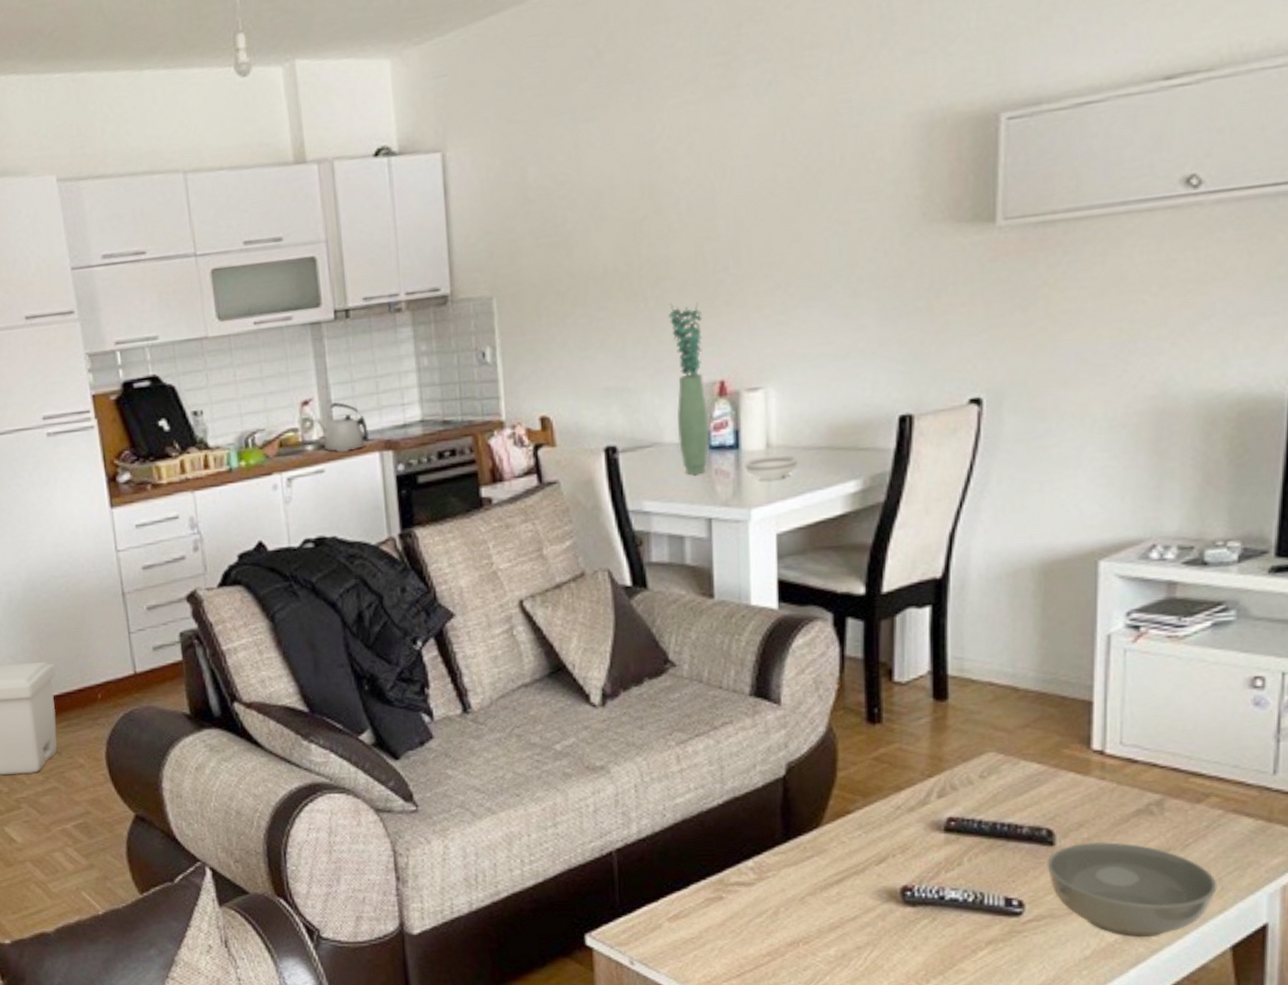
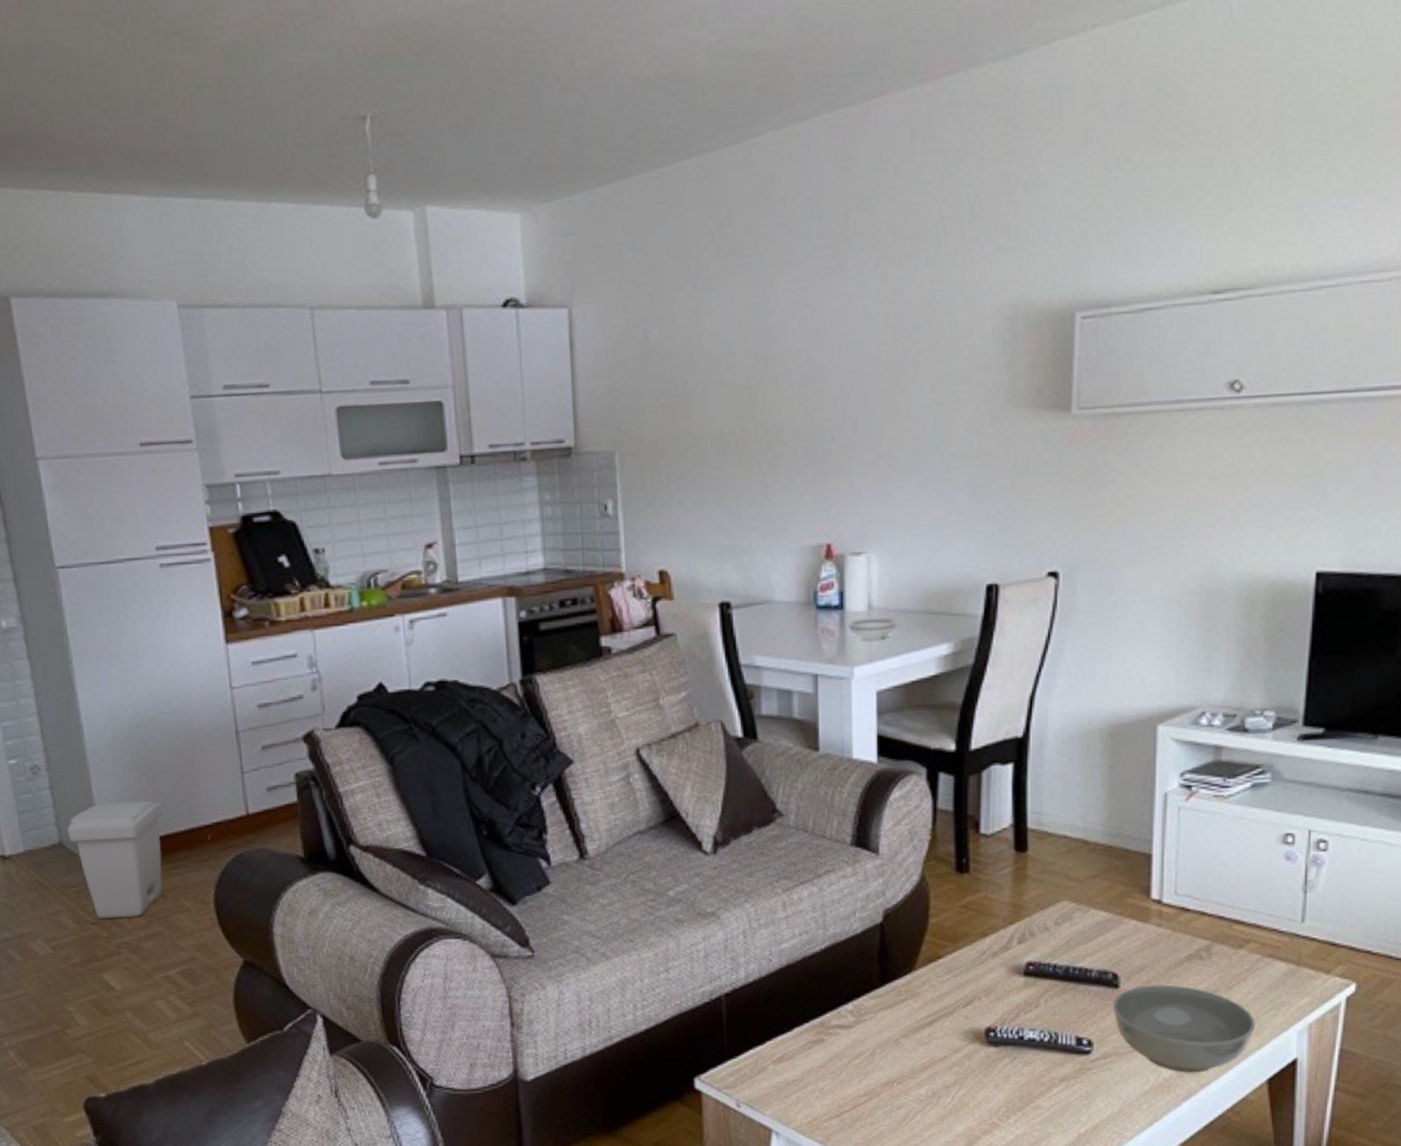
kettle: present [315,402,369,453] -> none [438,547,492,597]
vase: present [668,302,710,476] -> none [780,468,817,633]

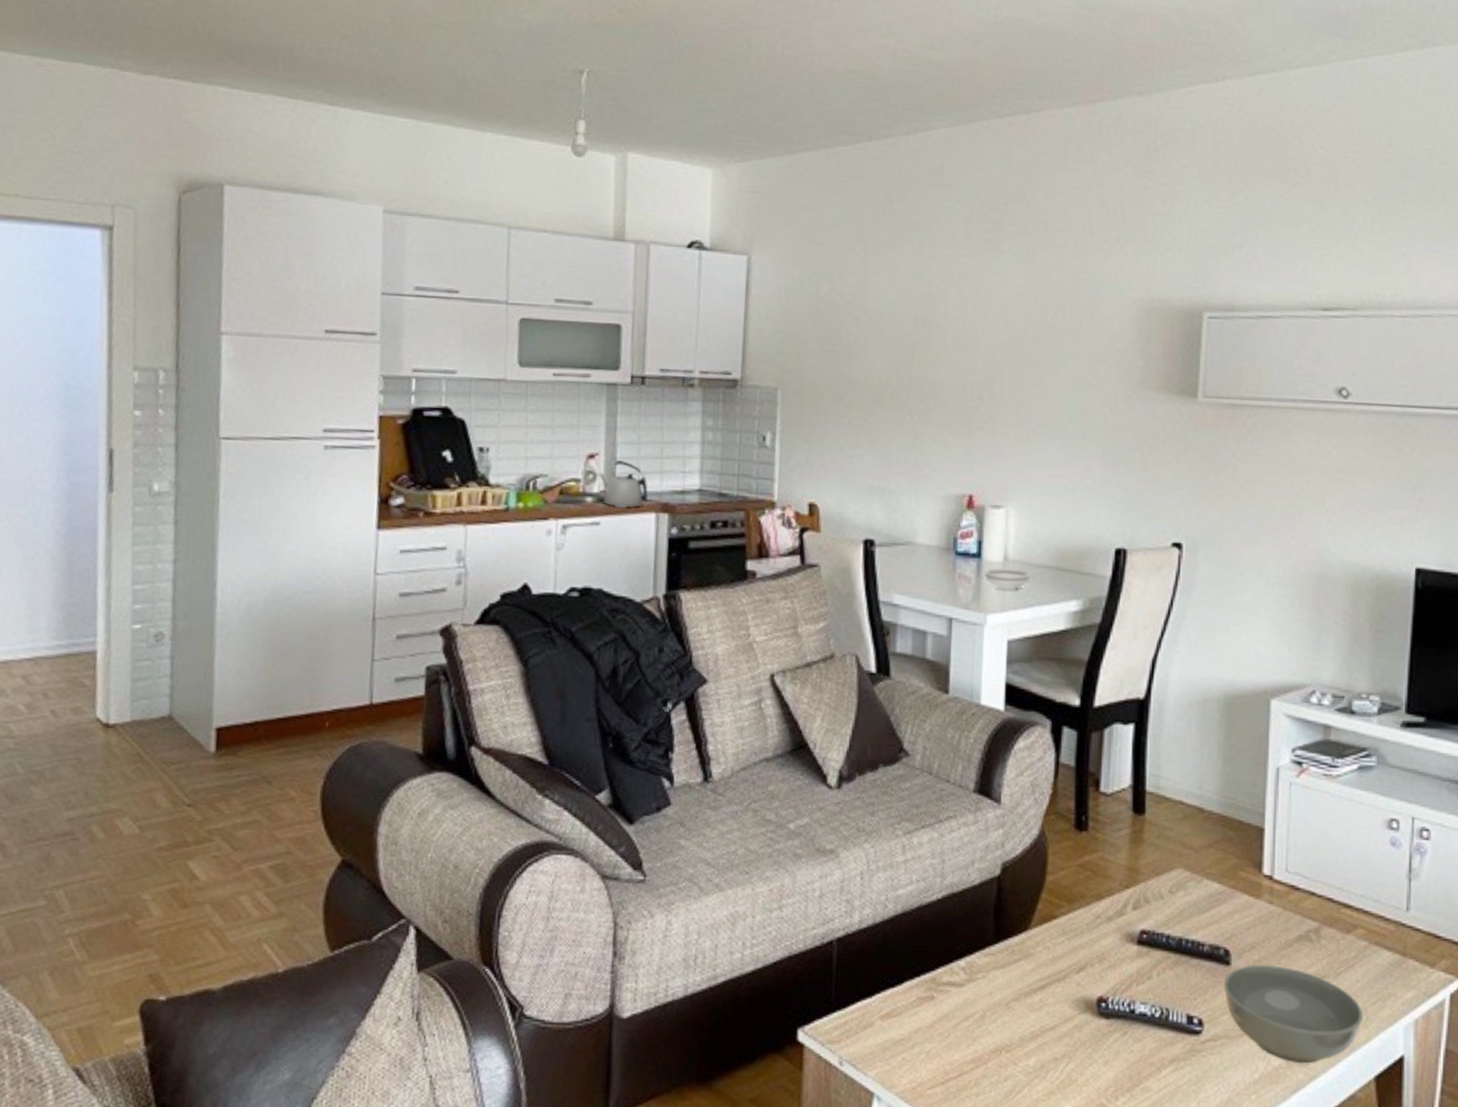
trash can: present [67,801,163,919] -> none [180,678,285,803]
kettle: none [438,547,492,597] -> present [598,460,648,509]

